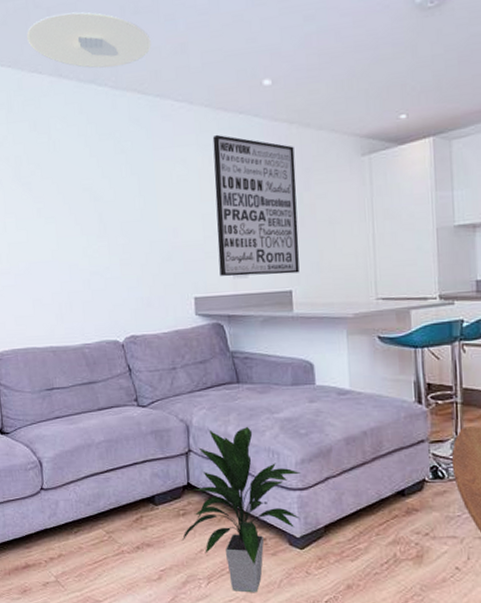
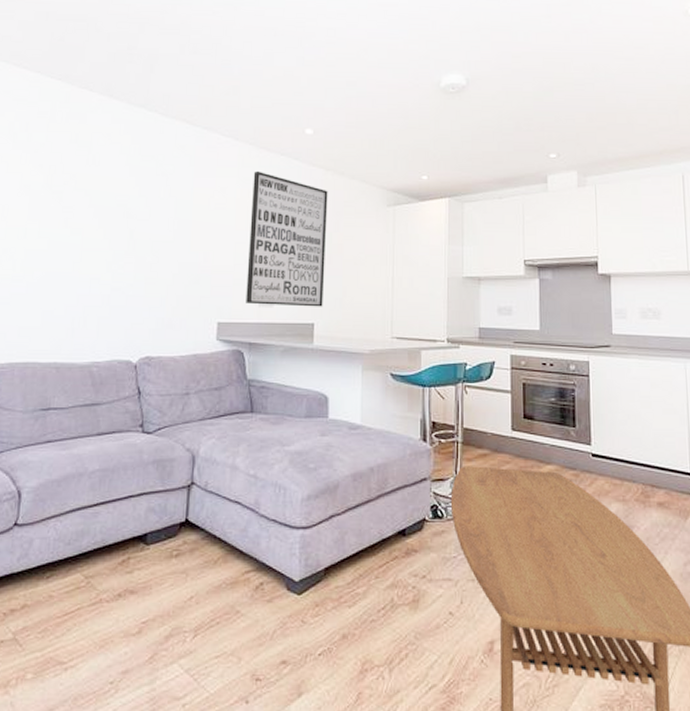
ceiling light: present [27,12,151,69] -> none [83,40,206,97]
indoor plant: present [181,426,302,593] -> none [170,458,307,647]

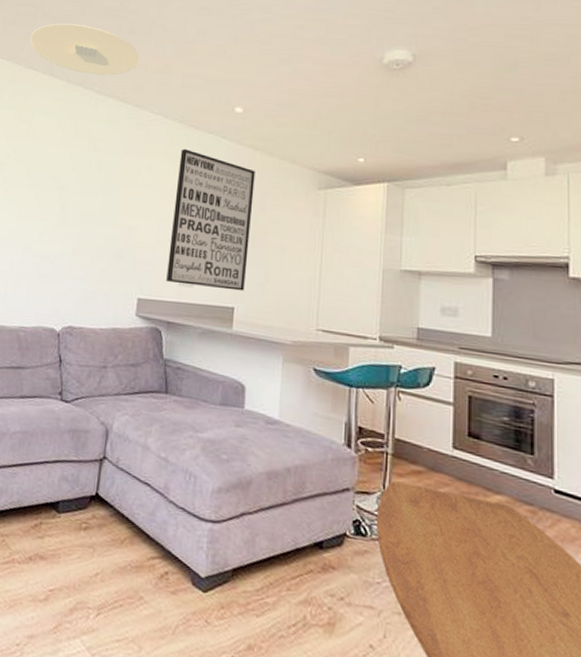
ceiling light: none [83,40,206,97] -> present [30,23,140,75]

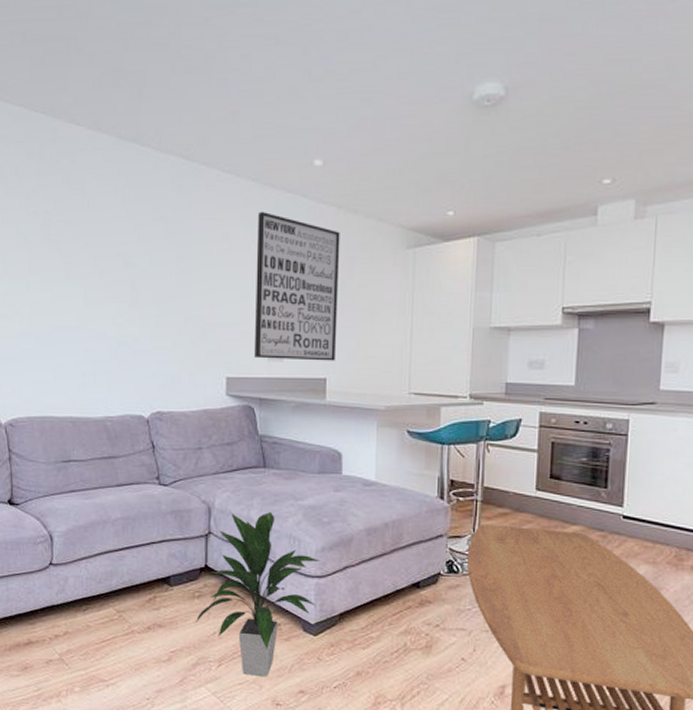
ceiling light: present [30,23,140,75] -> none [66,62,200,128]
indoor plant: none [78,438,217,637] -> present [195,511,321,677]

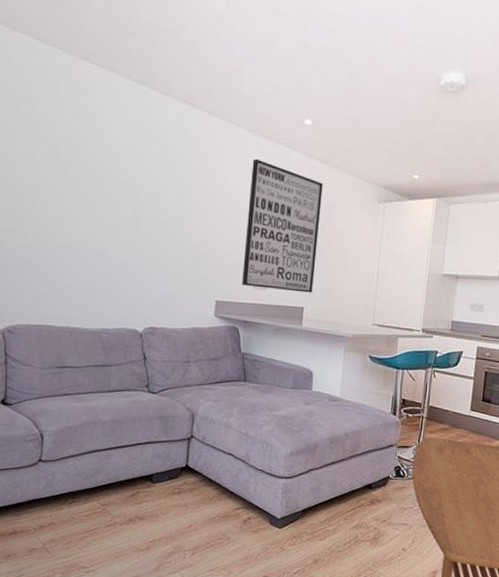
indoor plant: present [195,511,321,677] -> none [173,419,290,564]

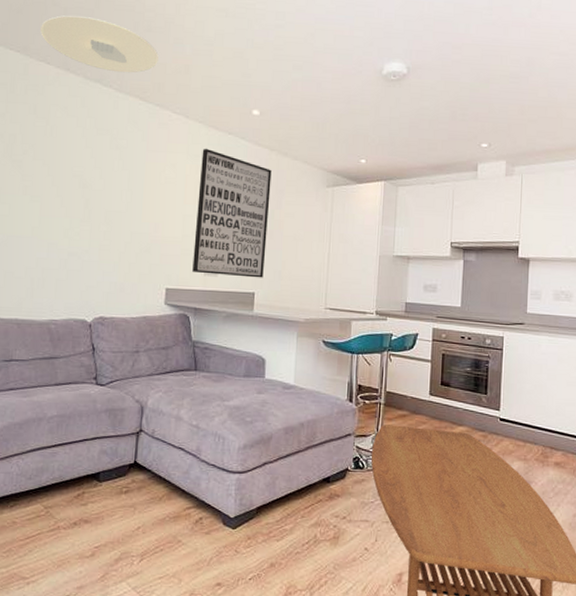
ceiling light: none [83,10,208,76] -> present [40,15,159,73]

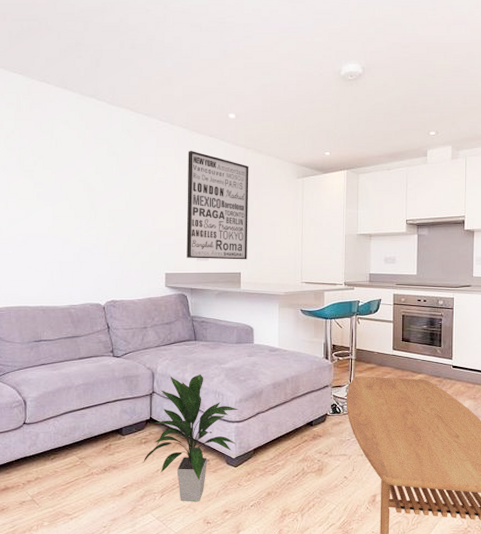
ceiling light: present [40,15,159,73] -> none [38,38,144,88]
indoor plant: none [120,411,243,571] -> present [142,373,240,502]

